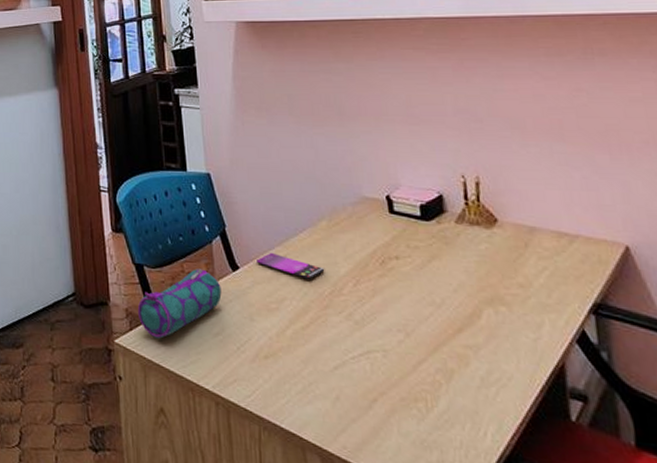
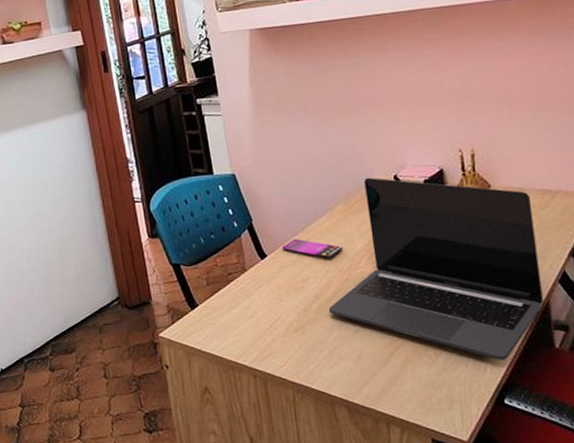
pencil case: present [137,269,222,339] -> none [177,261,253,328]
laptop: none [304,194,558,427] -> present [328,177,544,360]

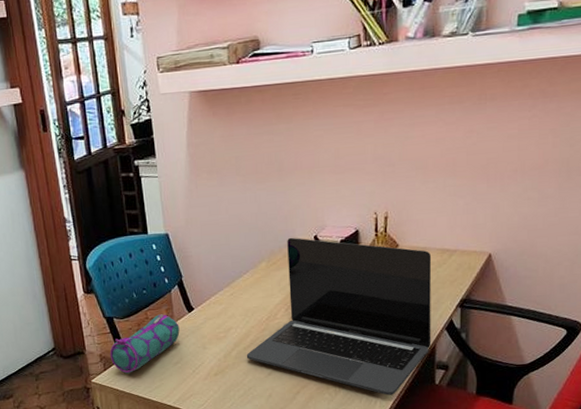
pencil case: none [177,261,253,328] -> present [109,314,180,374]
smartphone: present [282,238,343,259] -> none [208,293,263,311]

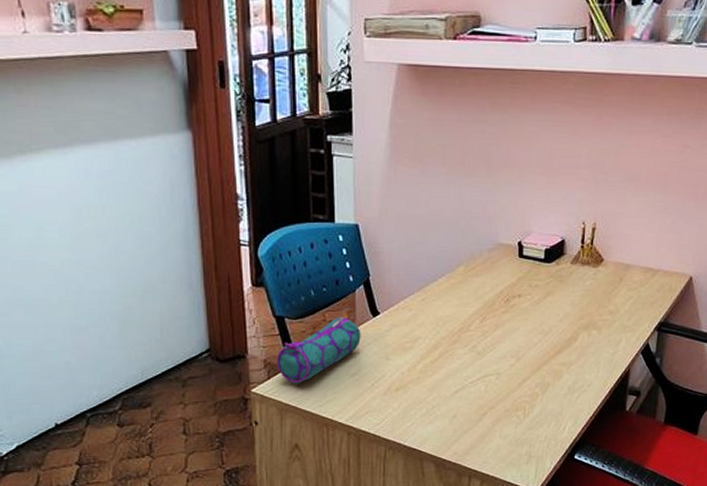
laptop: present [246,237,432,395] -> none [432,241,635,421]

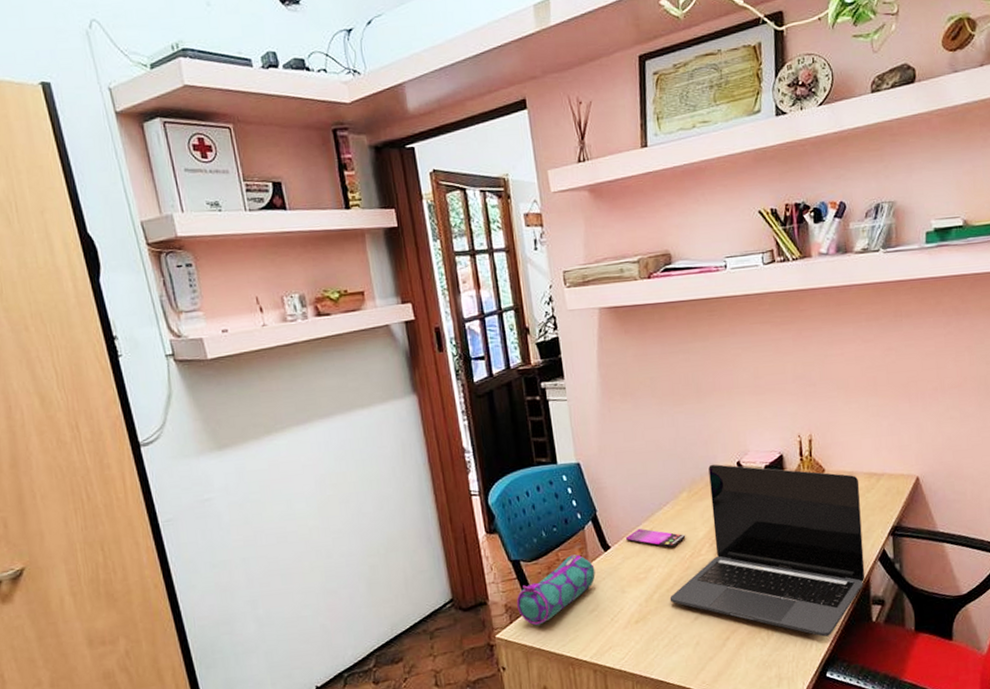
smartphone: none [397,297,457,320] -> present [626,528,686,548]
laptop: none [432,241,635,421] -> present [669,464,865,637]

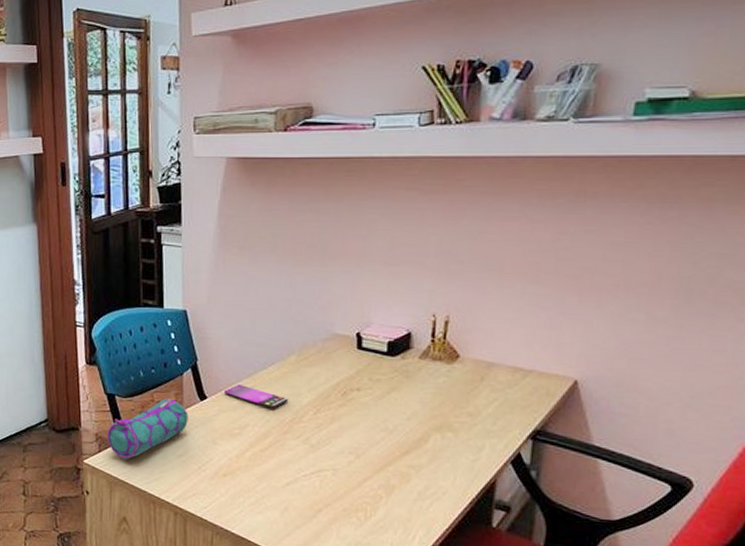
laptop: present [669,464,865,637] -> none [262,331,500,532]

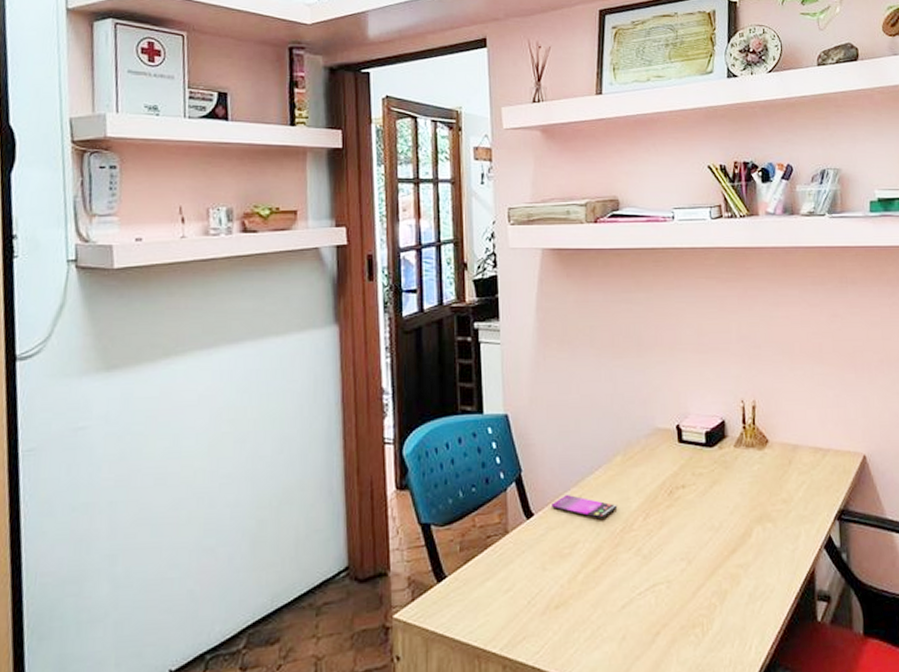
pencil case: present [107,398,188,459] -> none [421,521,514,606]

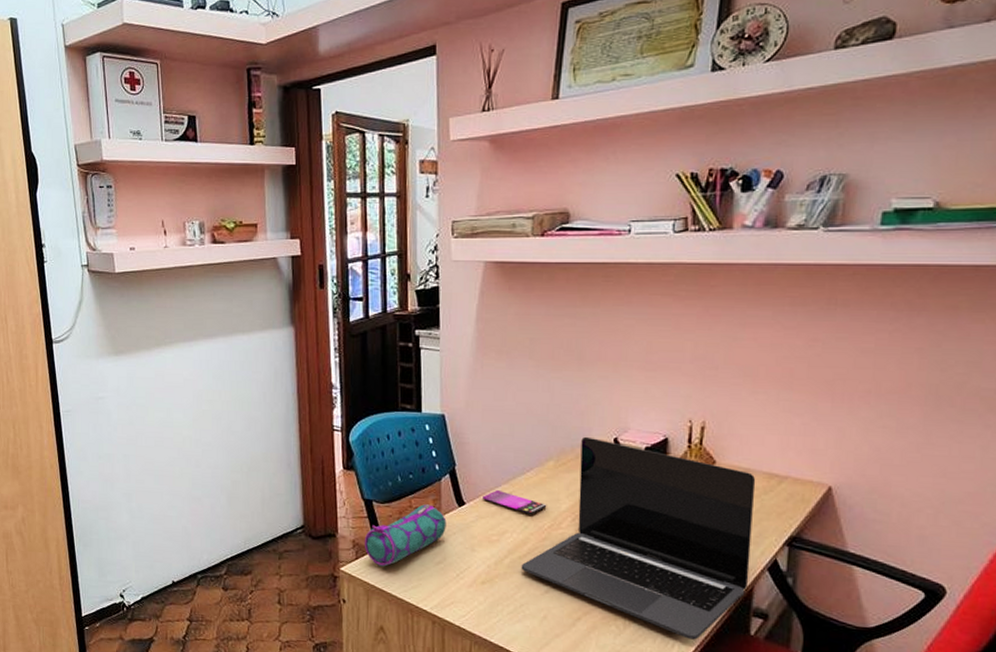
pencil case: none [421,521,514,606] -> present [364,504,447,567]
laptop: none [595,426,810,637] -> present [521,436,756,640]

